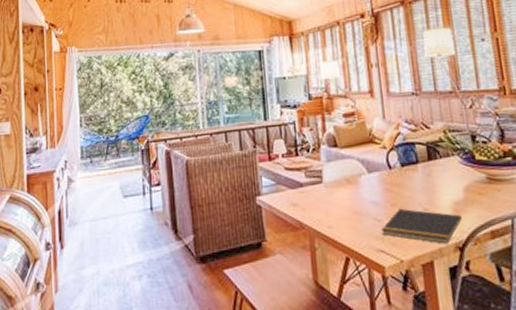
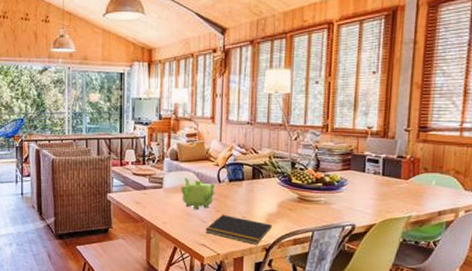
teapot: none [344,166,387,206] -> present [181,177,215,209]

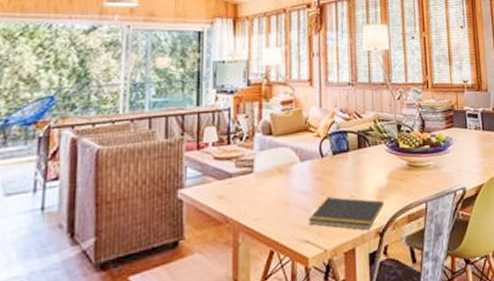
teapot: present [181,177,215,209] -> none [276,155,318,195]

